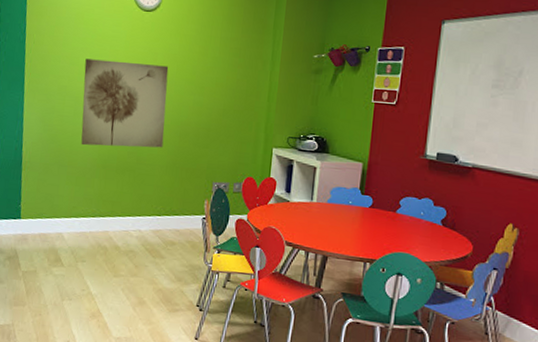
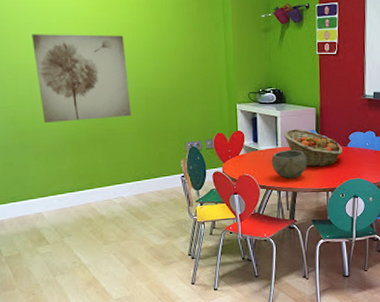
bowl: none [302,206,345,241] -> present [271,149,307,180]
fruit basket: none [320,183,390,233] -> present [283,129,342,167]

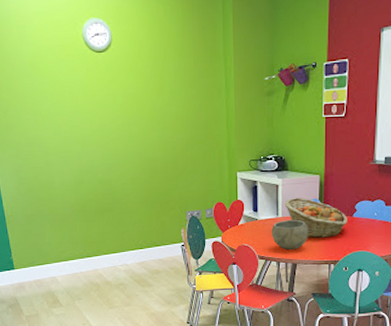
wall art: present [32,34,131,124] -> none [47,105,135,193]

